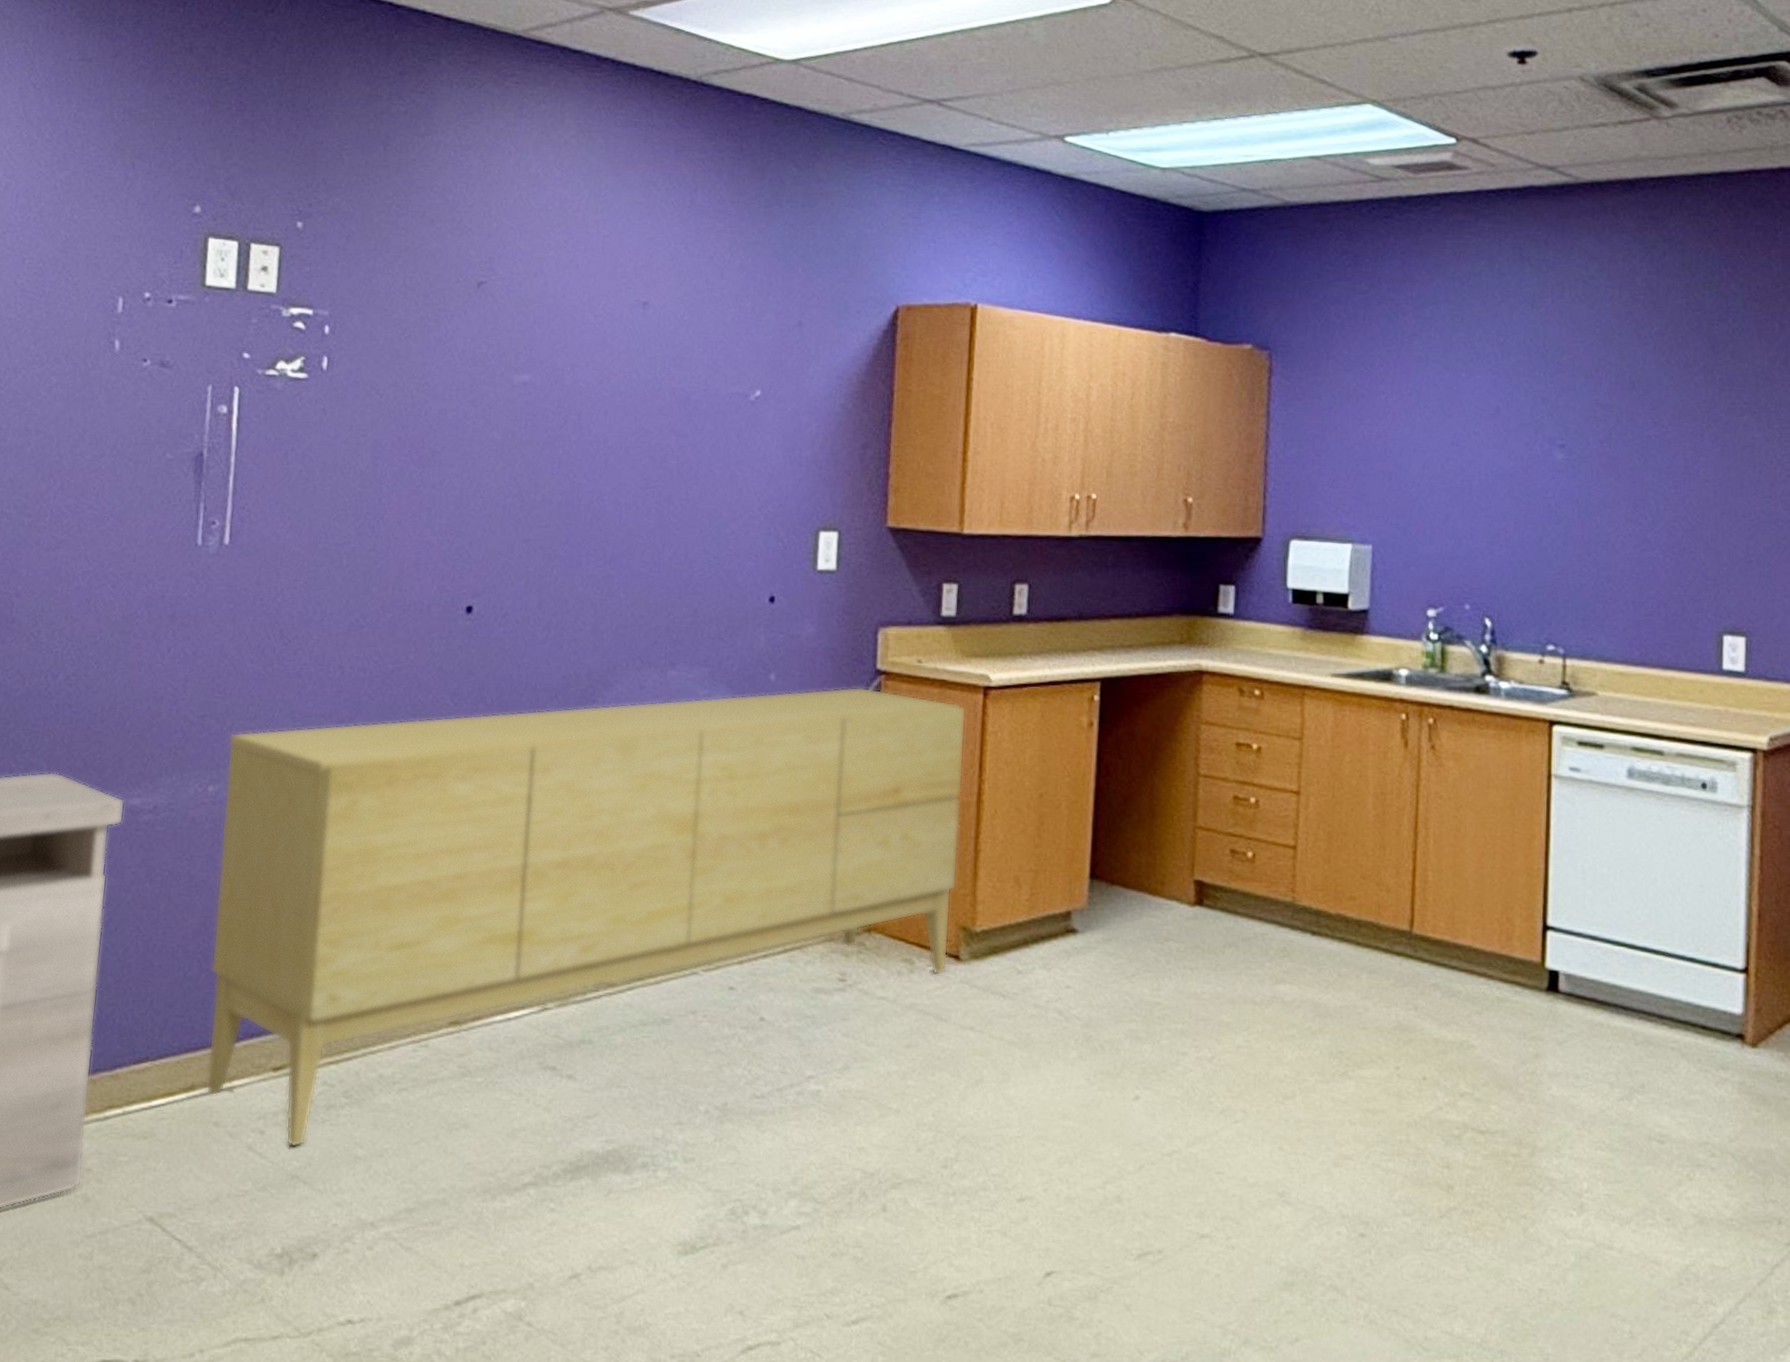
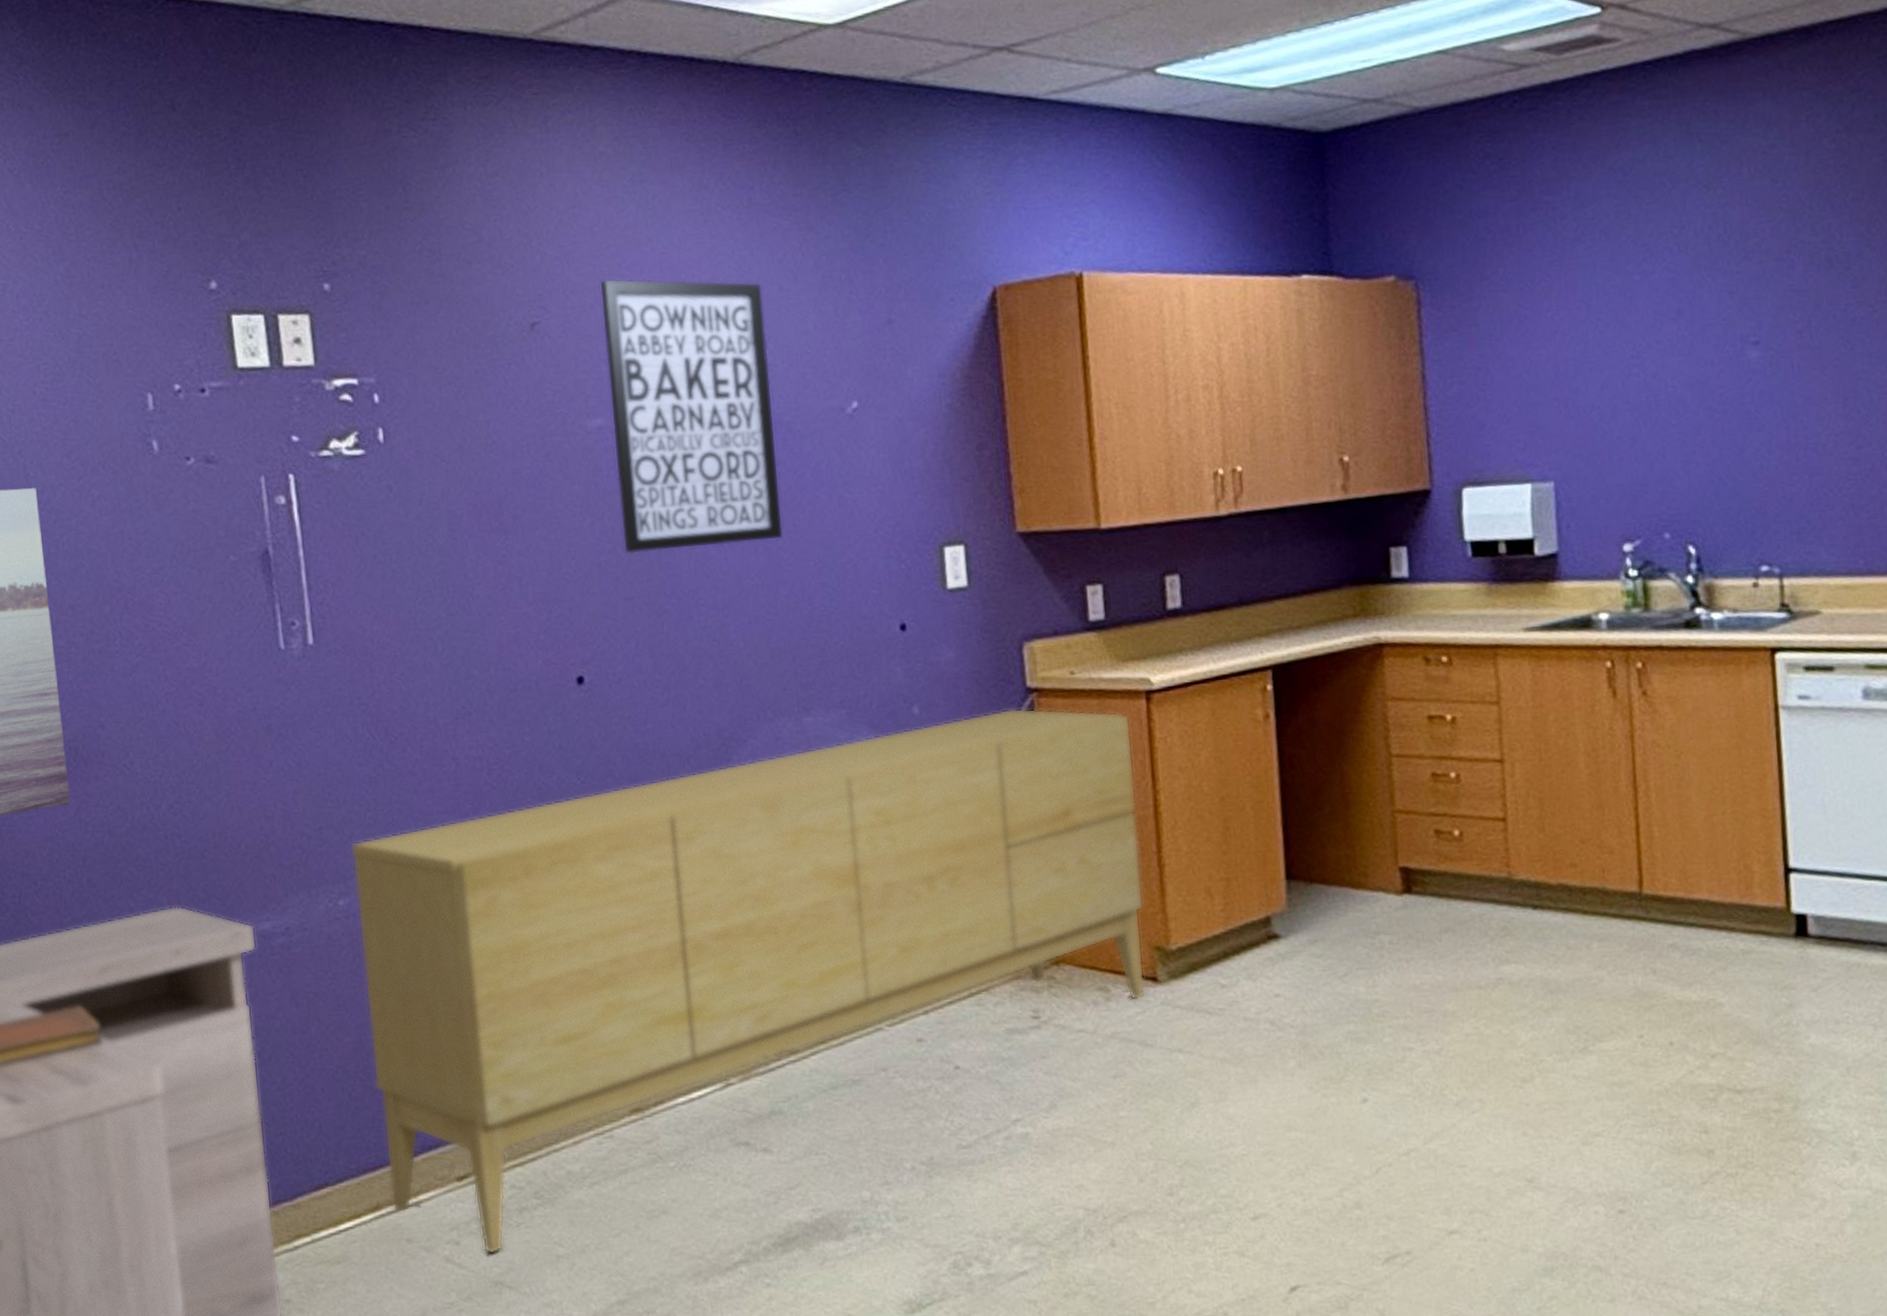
wall art: none [529,253,690,504] -> present [601,279,783,554]

